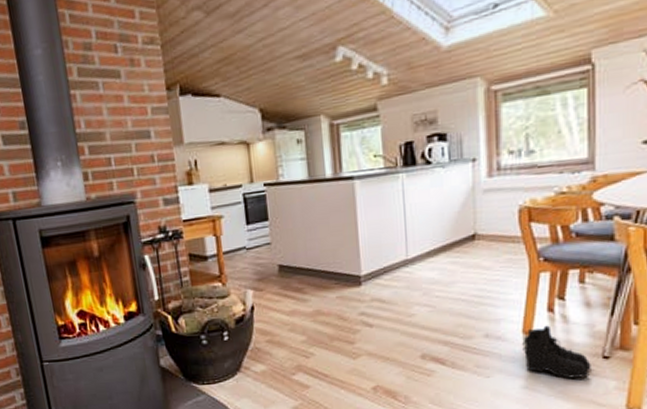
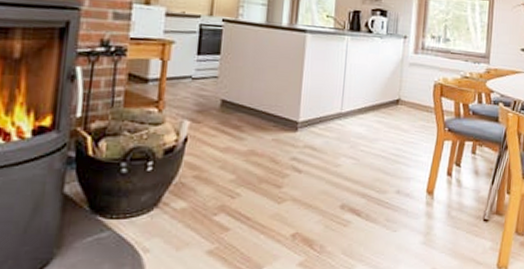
boots: present [522,325,591,380] -> none [425,187,475,238]

